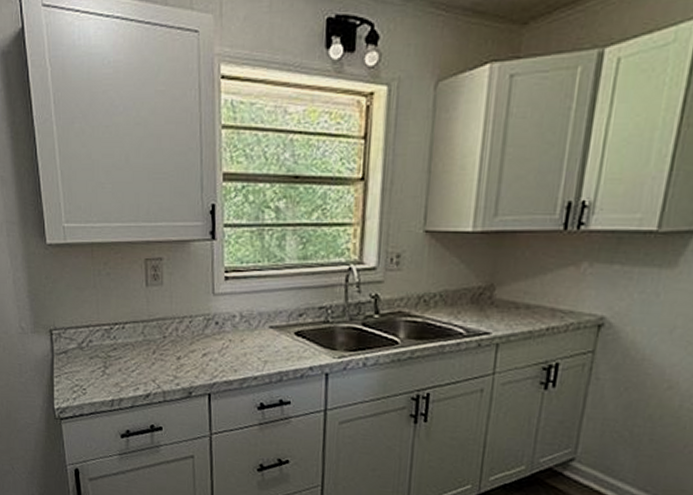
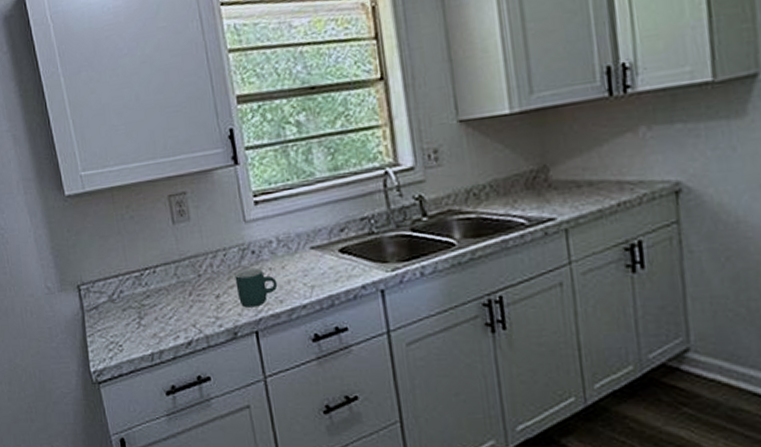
mug: none [196,338,235,372] -> present [235,268,278,308]

